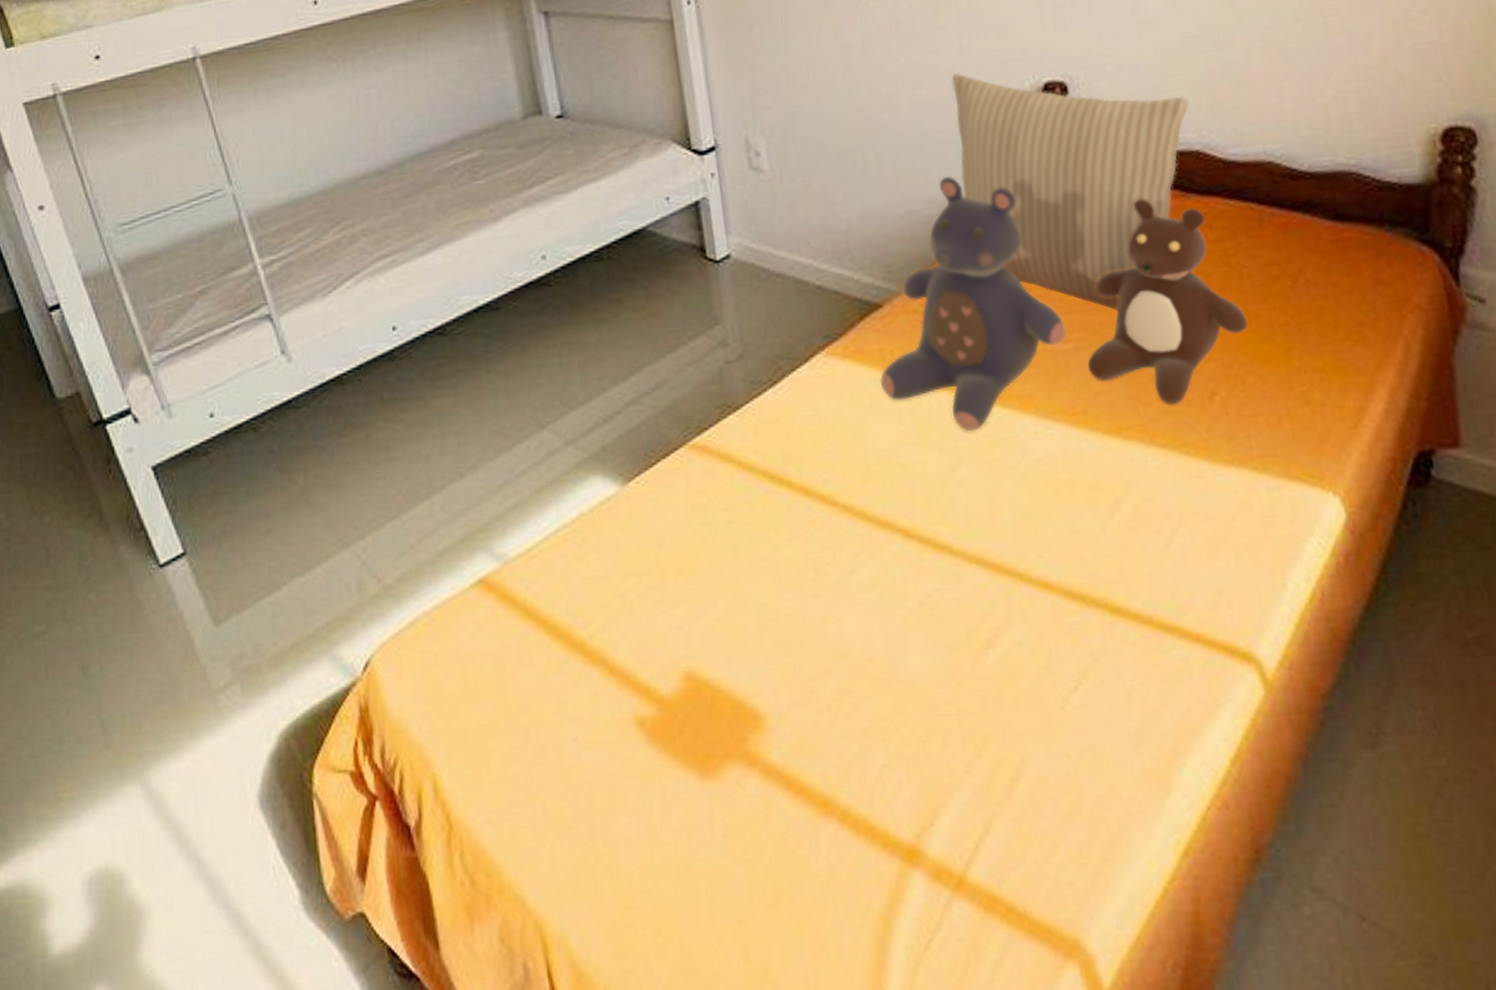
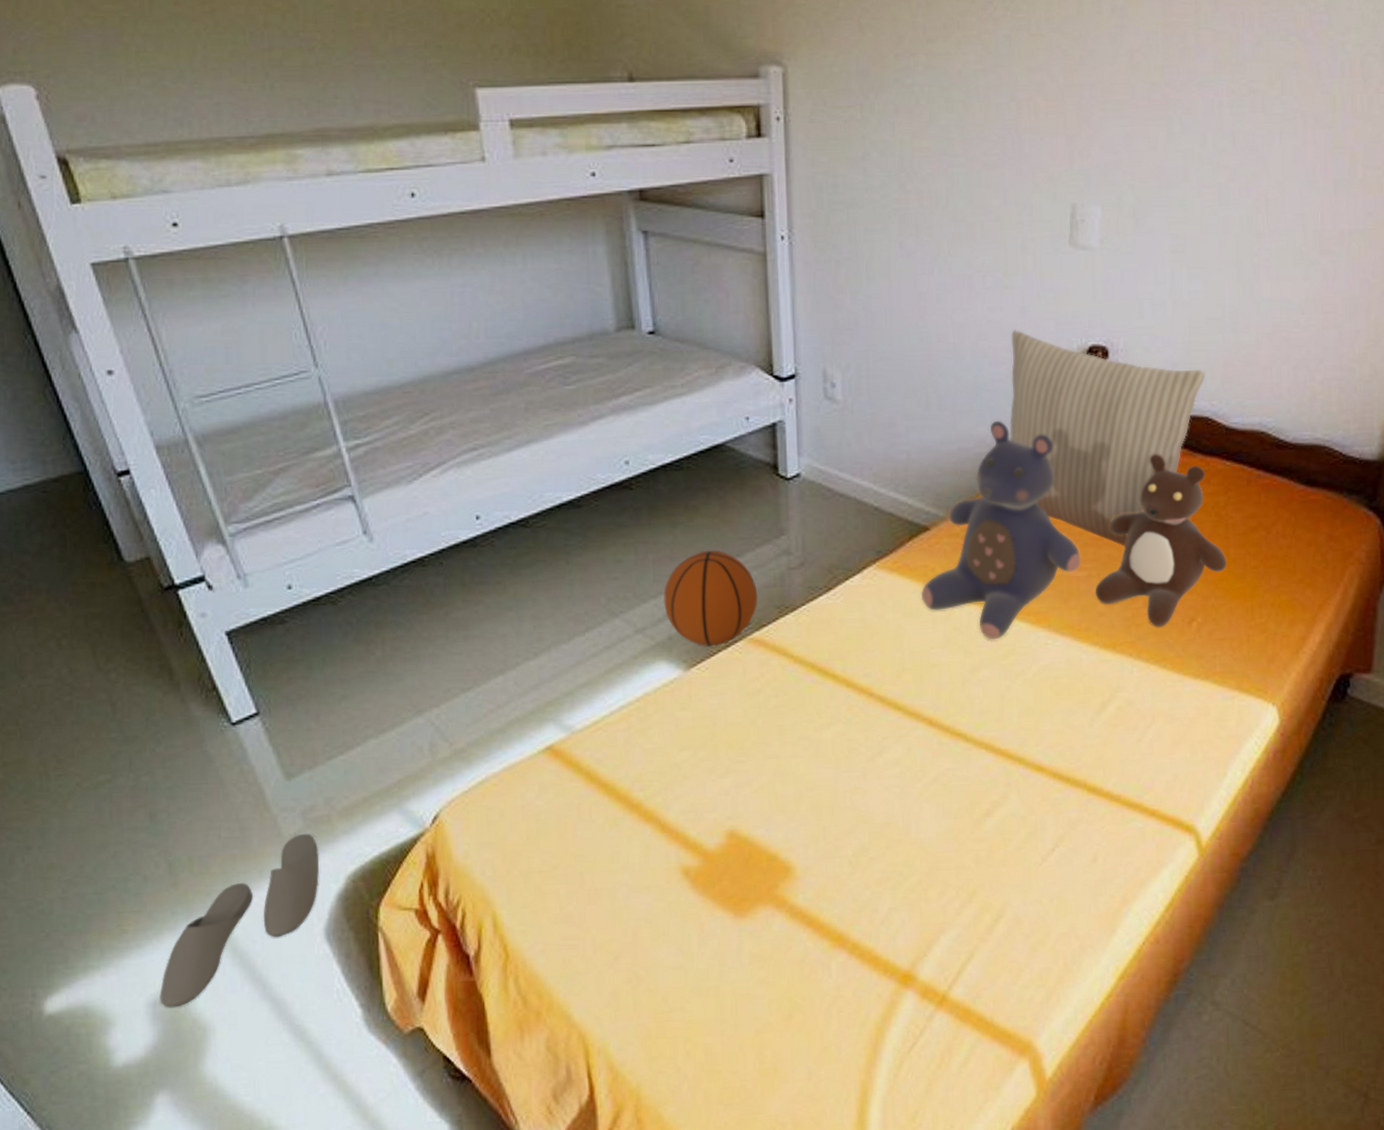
slippers: none [95,685,251,888] -> present [159,833,319,1008]
basketball: none [592,346,696,456] -> present [664,550,758,646]

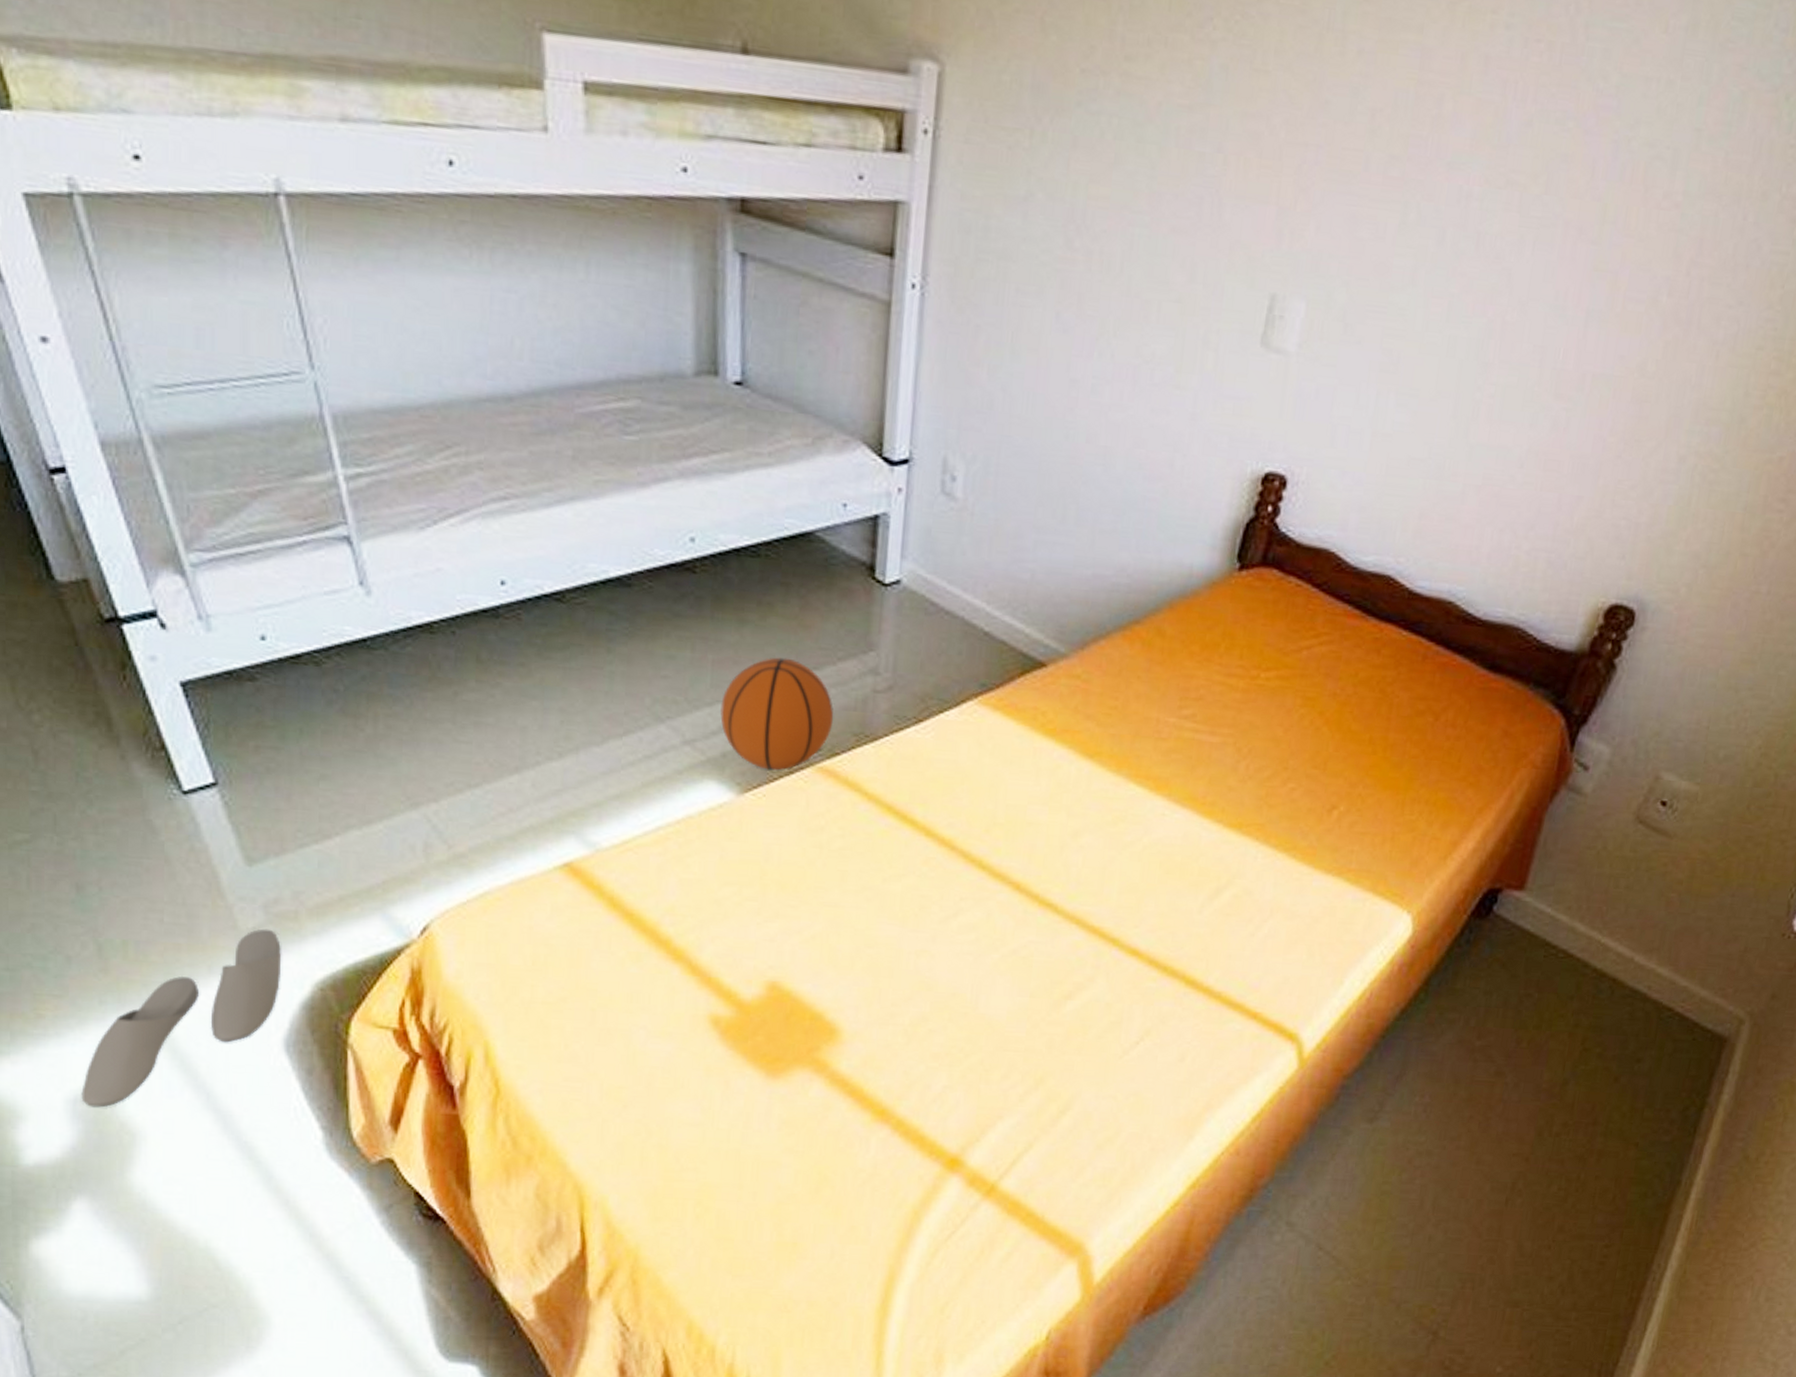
teddy bear: present [920,420,1081,640] -> none [1025,546,1218,803]
pillow: present [1009,330,1206,547] -> none [1154,440,1397,715]
stuffed animal: present [1095,453,1227,627] -> none [1227,610,1384,811]

